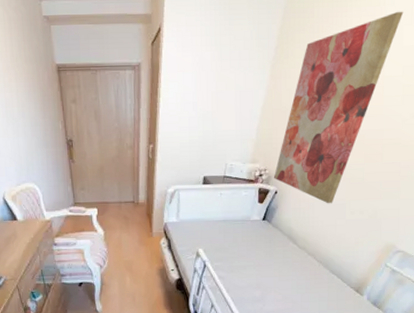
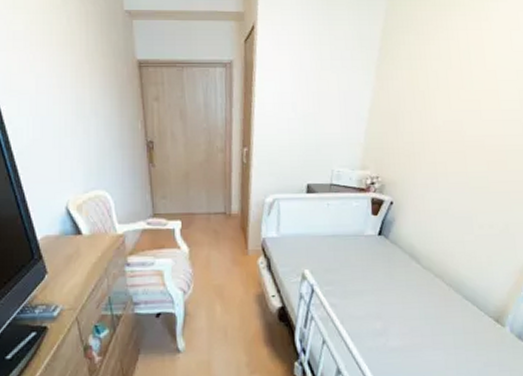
wall art: present [273,11,404,204] -> none [387,16,510,217]

